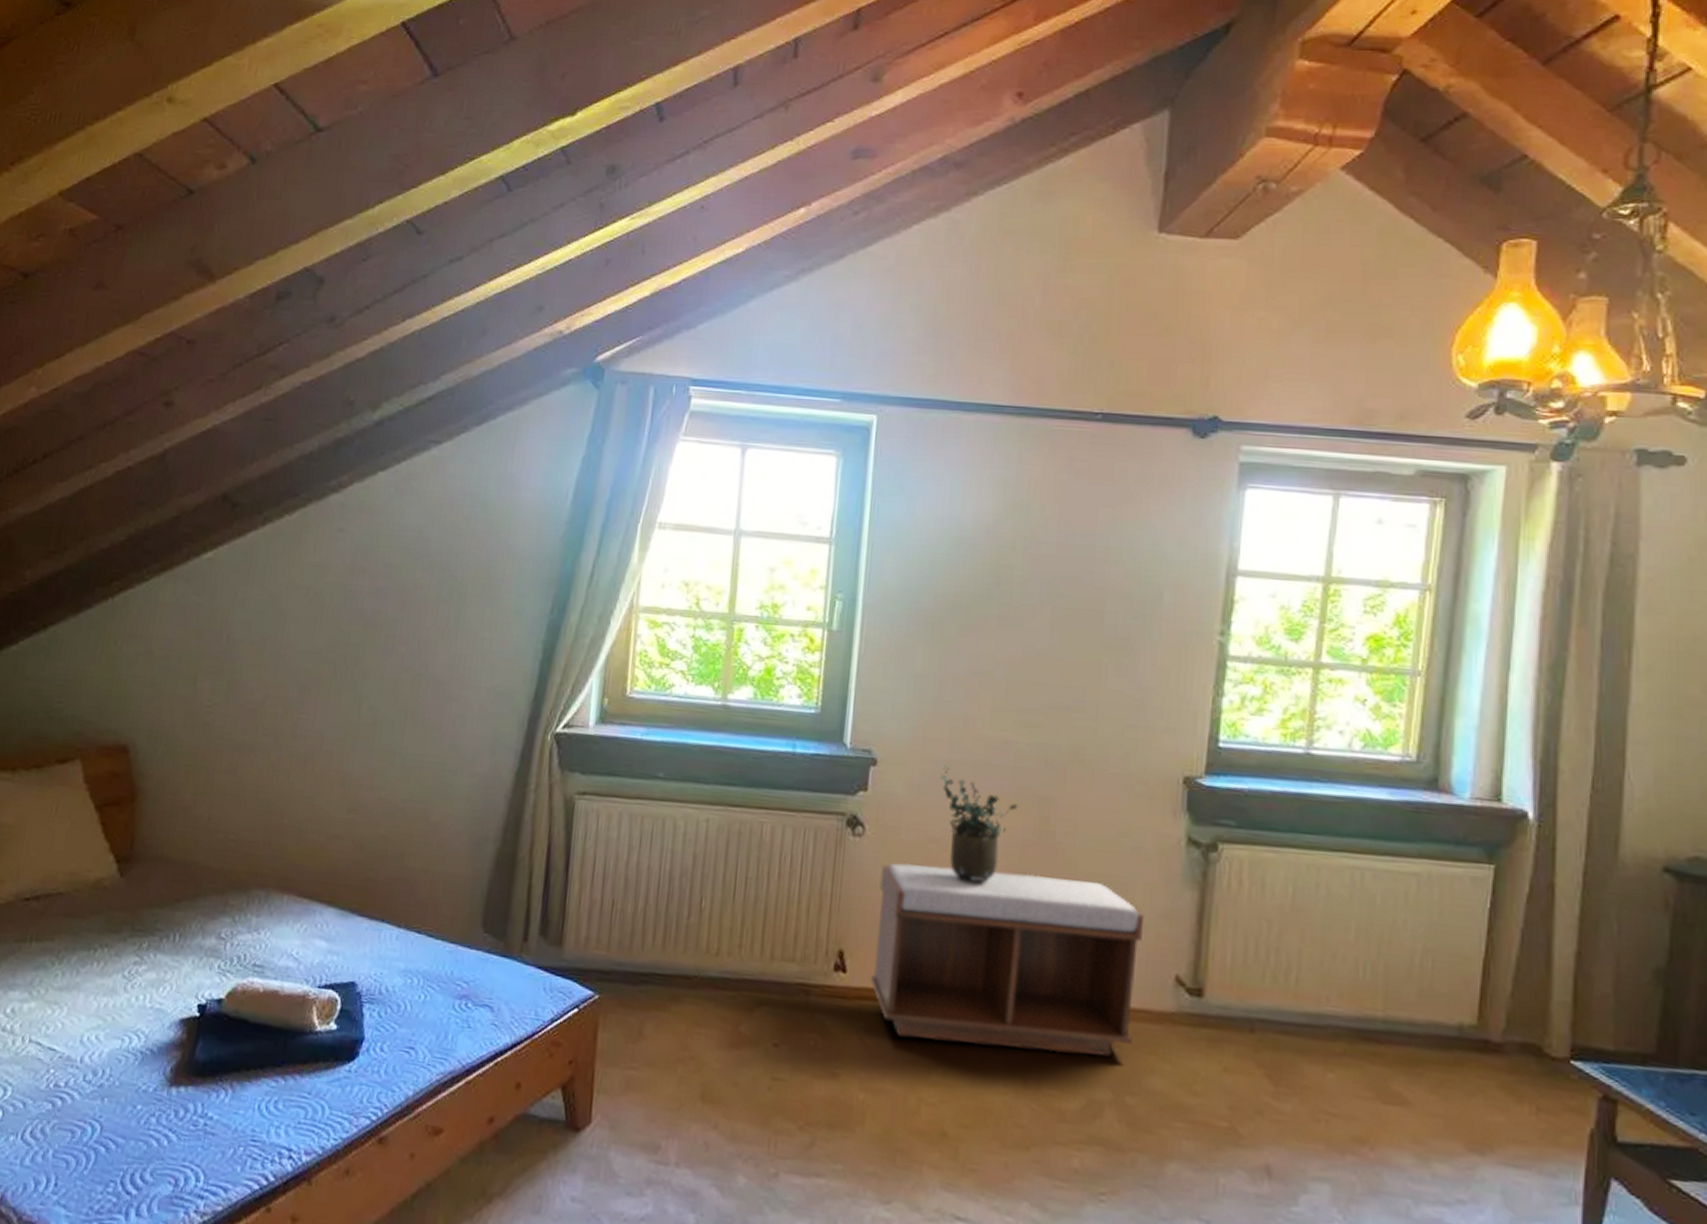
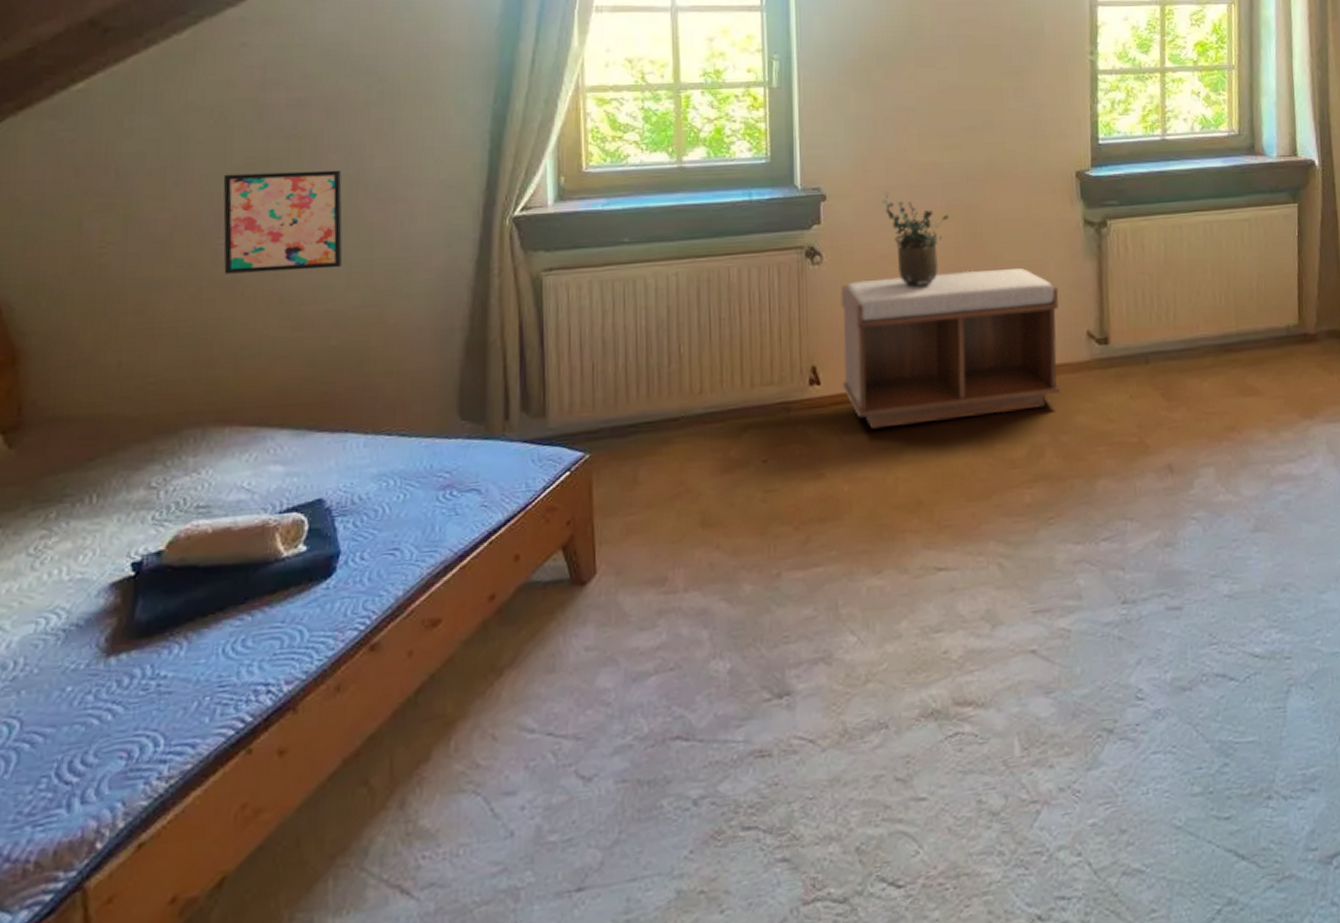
wall art: none [300,653,408,759] -> present [223,170,343,274]

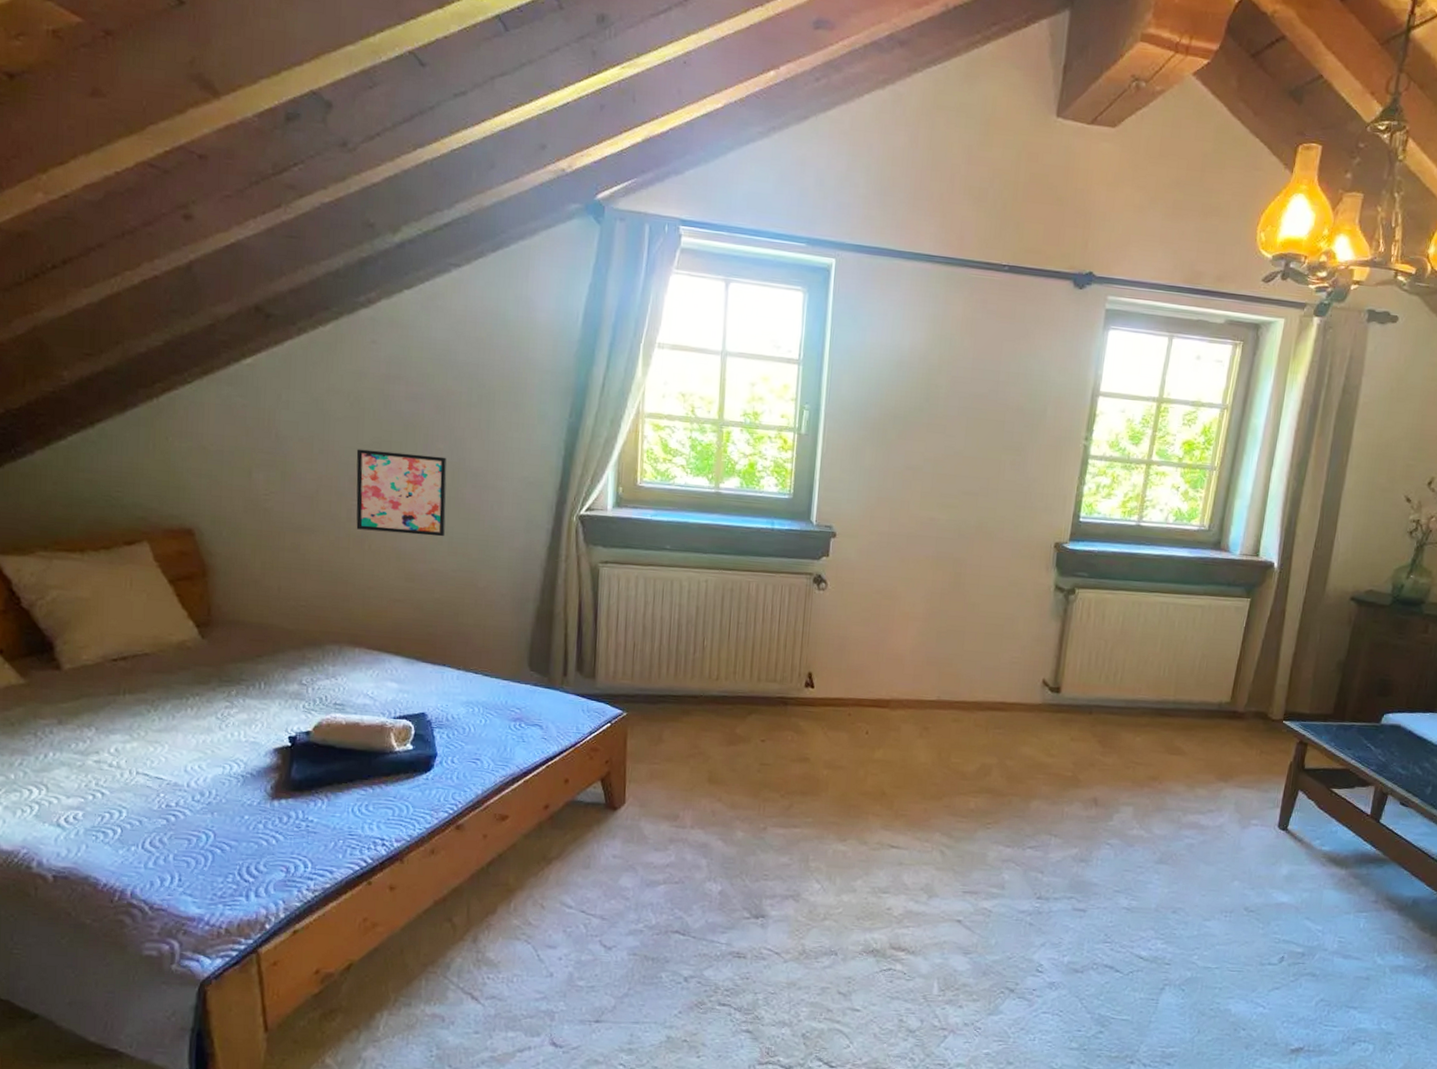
bench: present [840,267,1061,429] -> none [831,608,1024,735]
potted plant: present [882,190,949,287] -> none [883,535,938,621]

